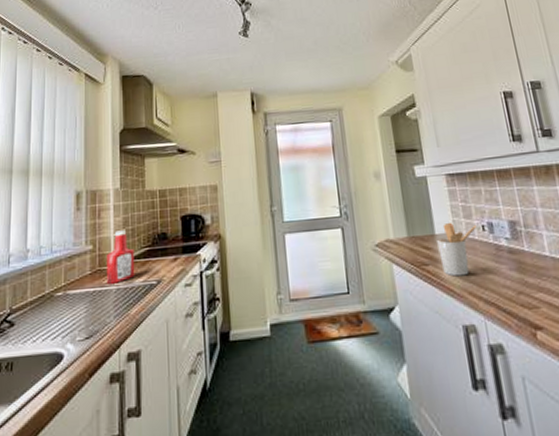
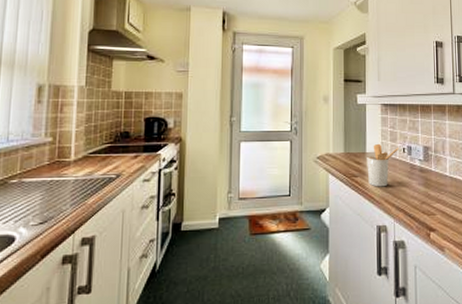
ketchup bottle: present [107,230,135,284] -> none [65,126,96,175]

